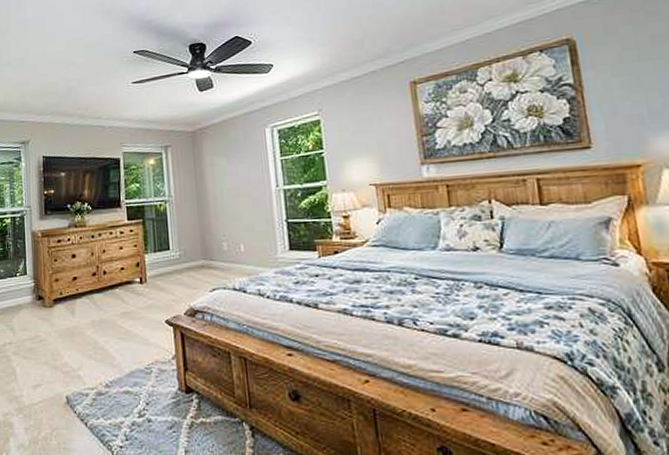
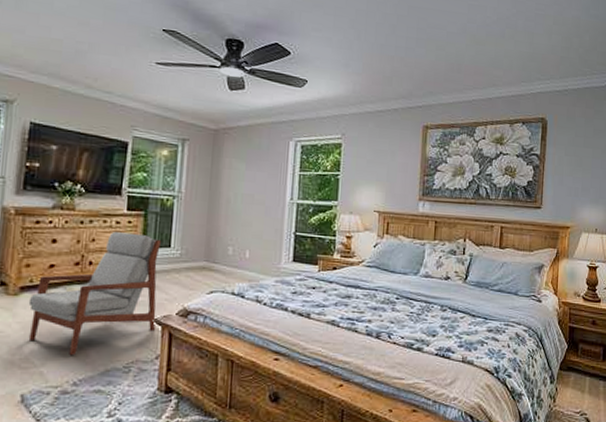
armchair: none [61,240,167,360] -> present [28,232,162,356]

